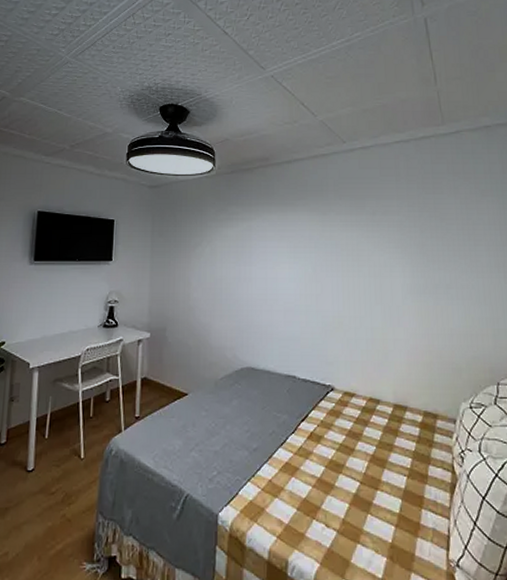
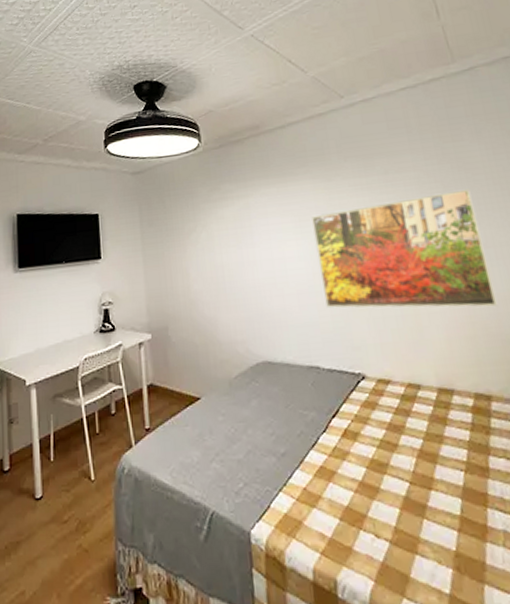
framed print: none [305,236,454,339] -> present [312,188,499,309]

